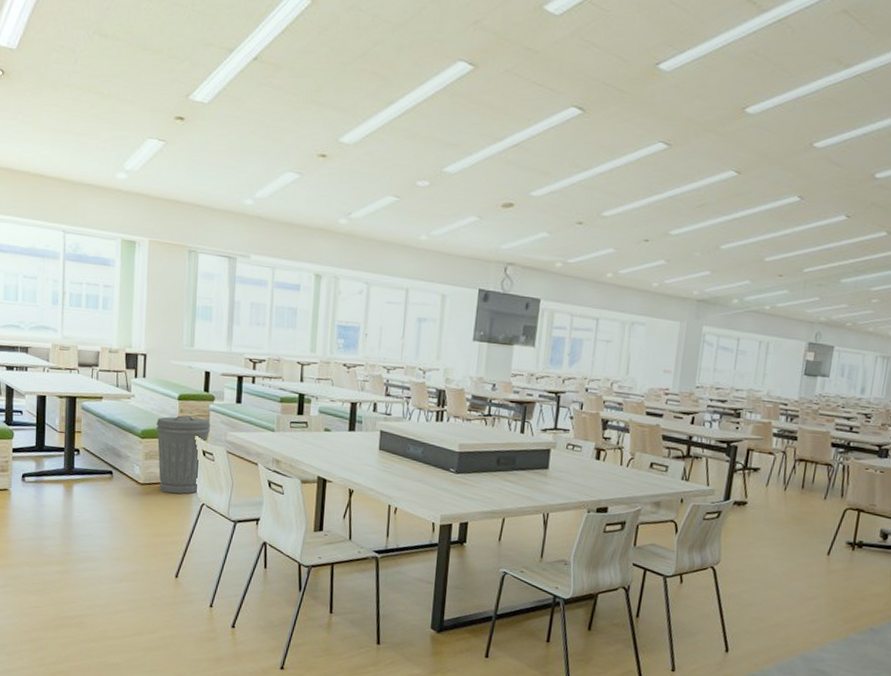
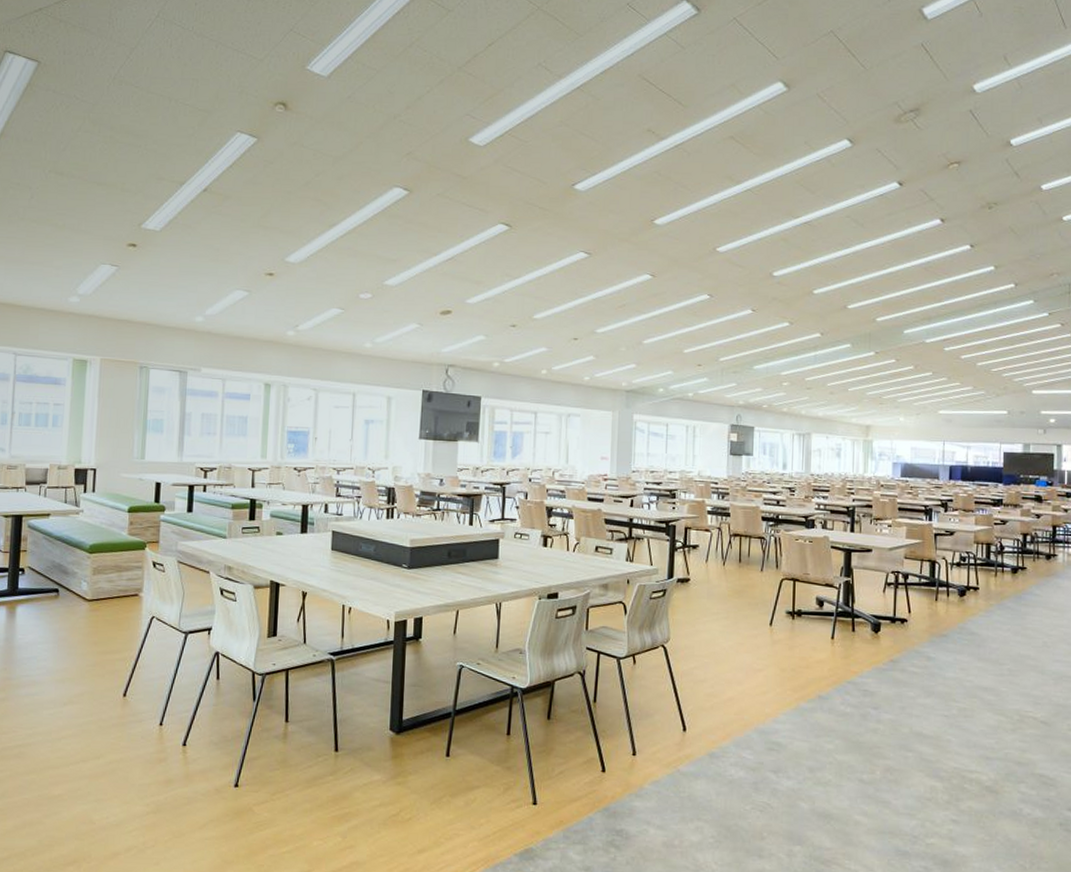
trash can: present [156,415,211,494] -> none [105,528,162,608]

